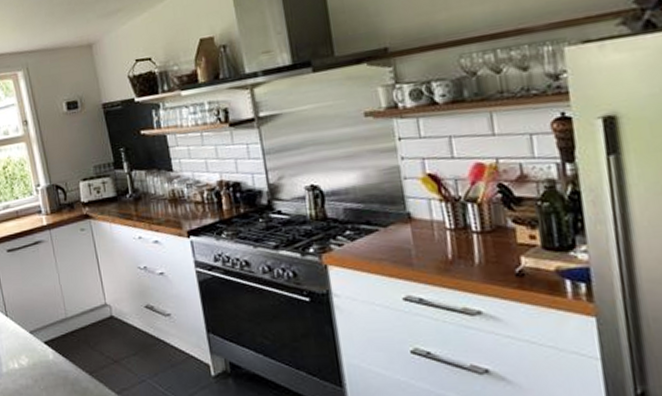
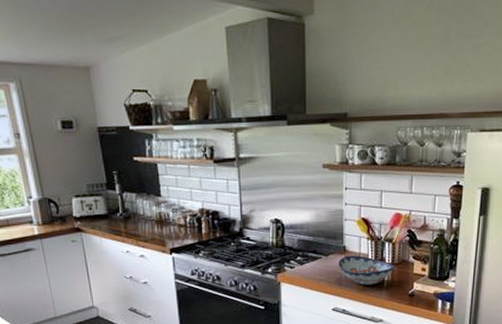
decorative bowl: none [403,223,488,264] -> present [338,255,395,285]

